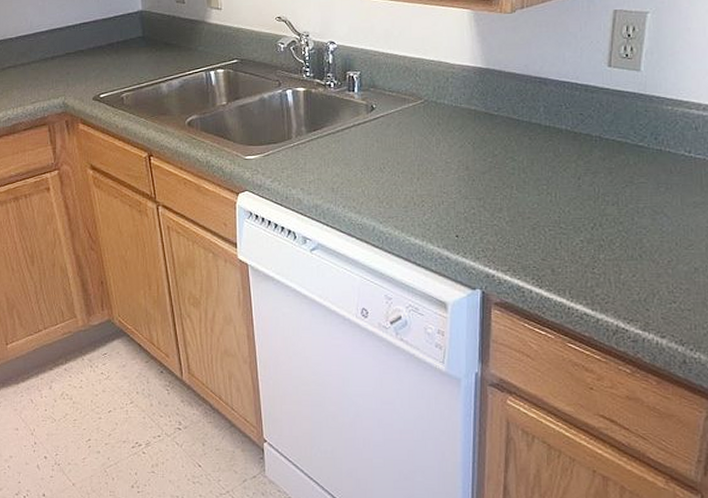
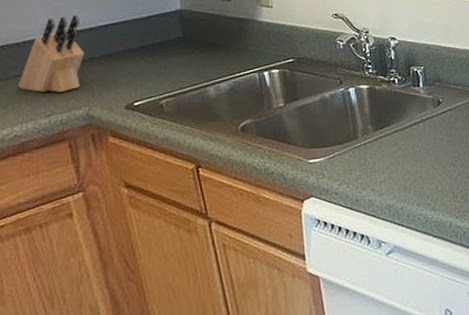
knife block: none [12,13,62,83] -> present [19,14,84,92]

